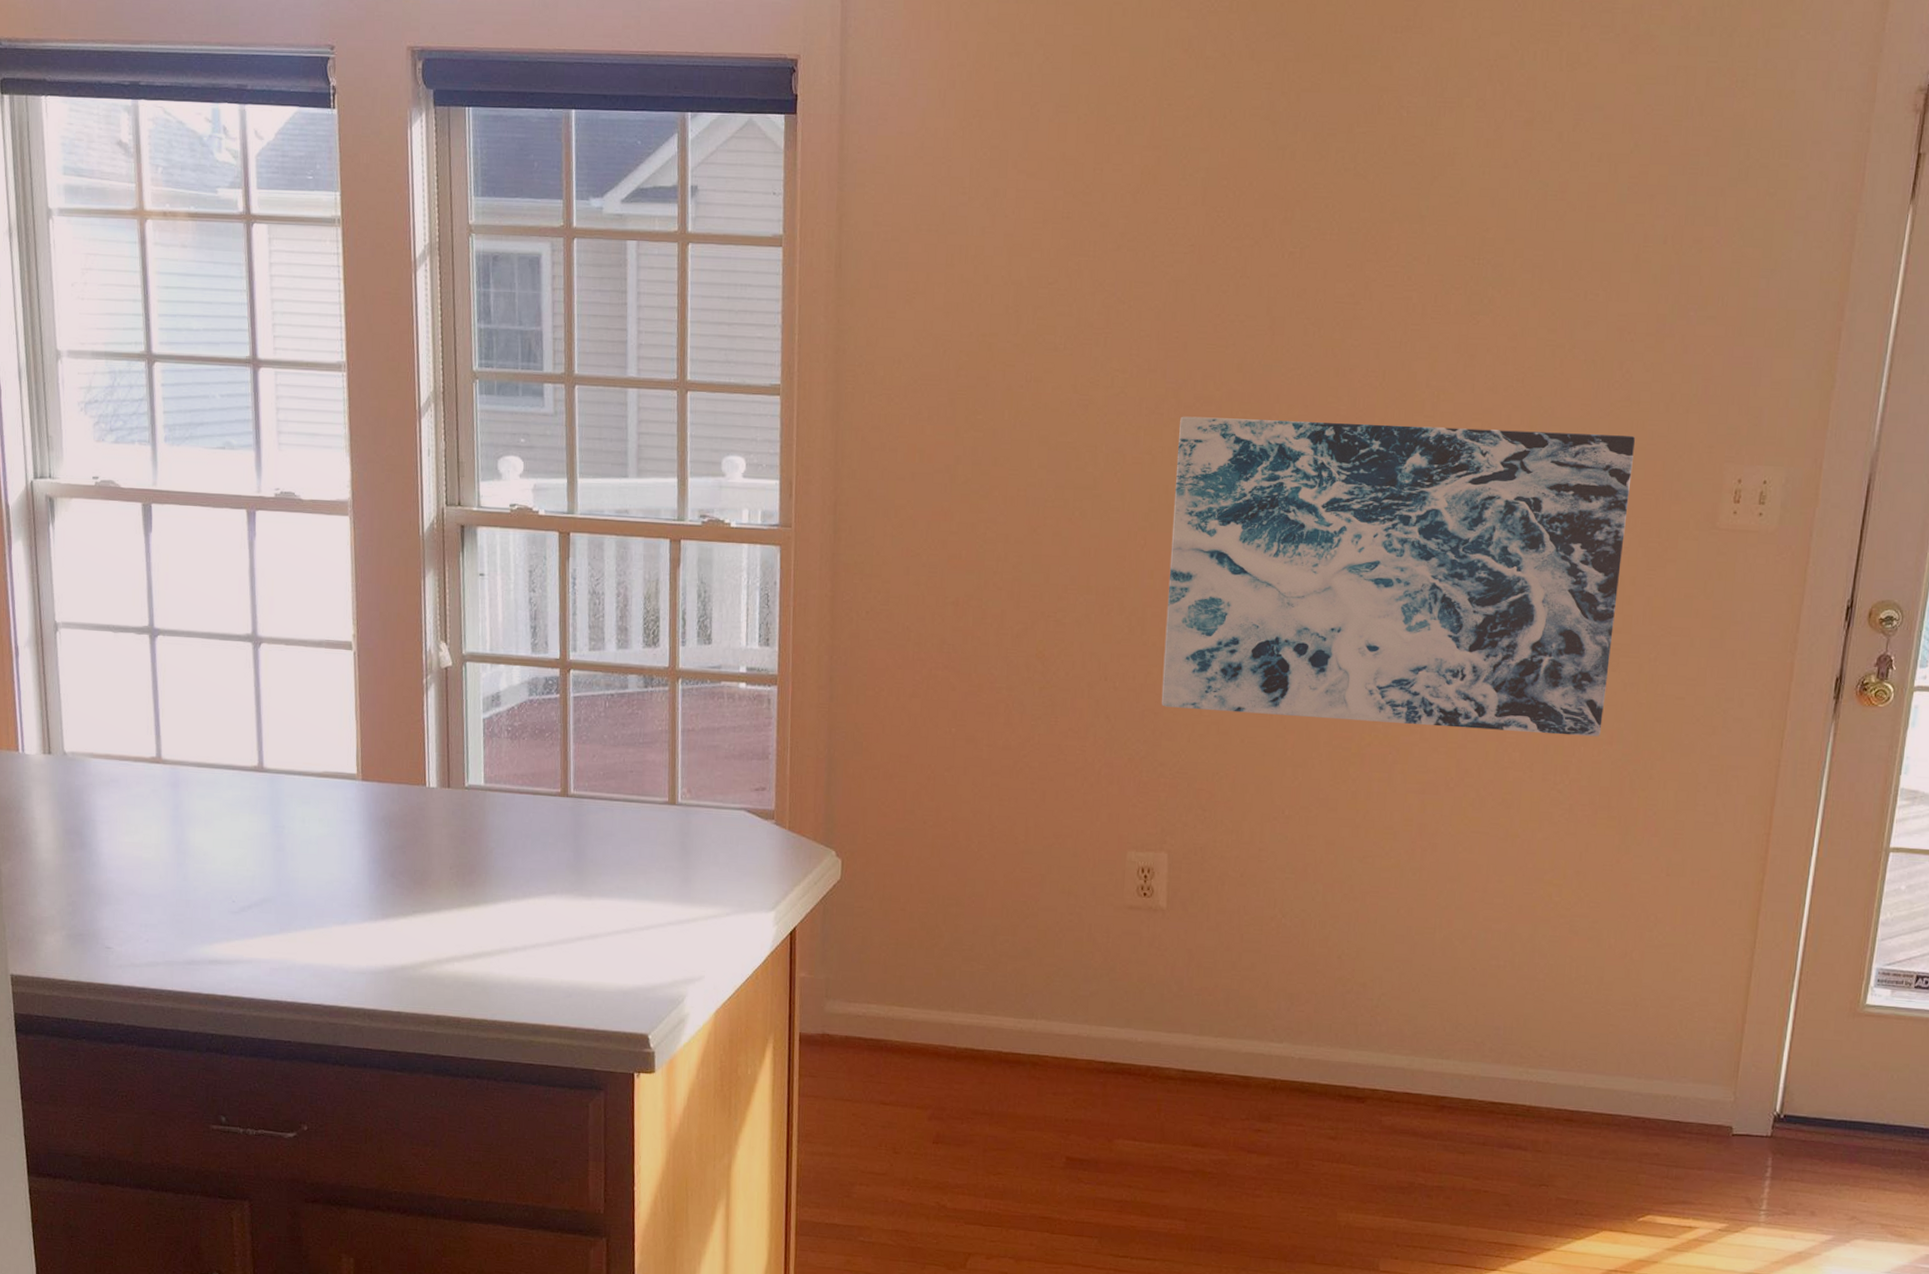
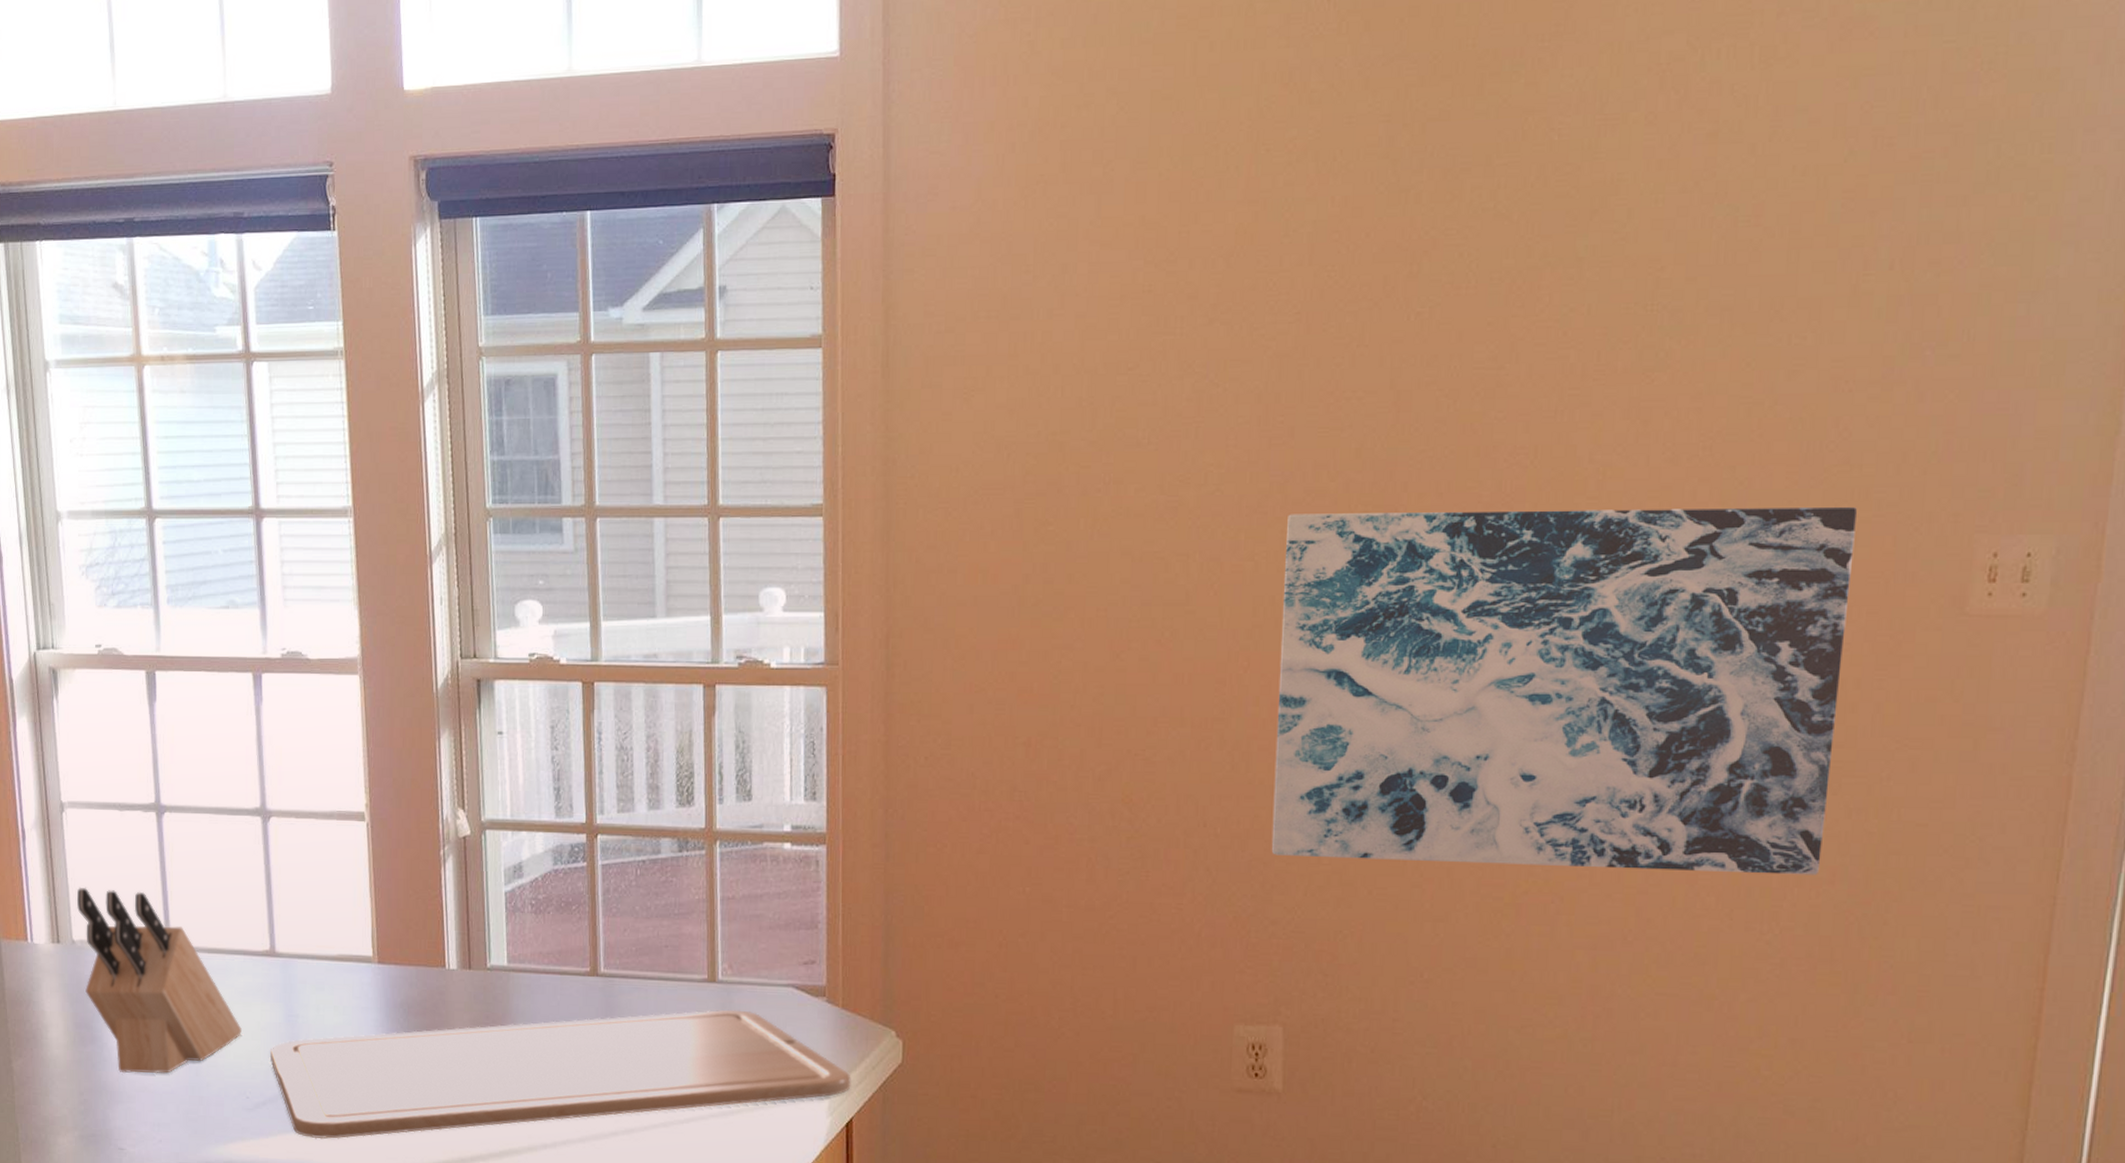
knife block: none [68,702,229,879] -> present [76,887,242,1074]
chopping board: none [256,829,796,941] -> present [269,1009,851,1140]

